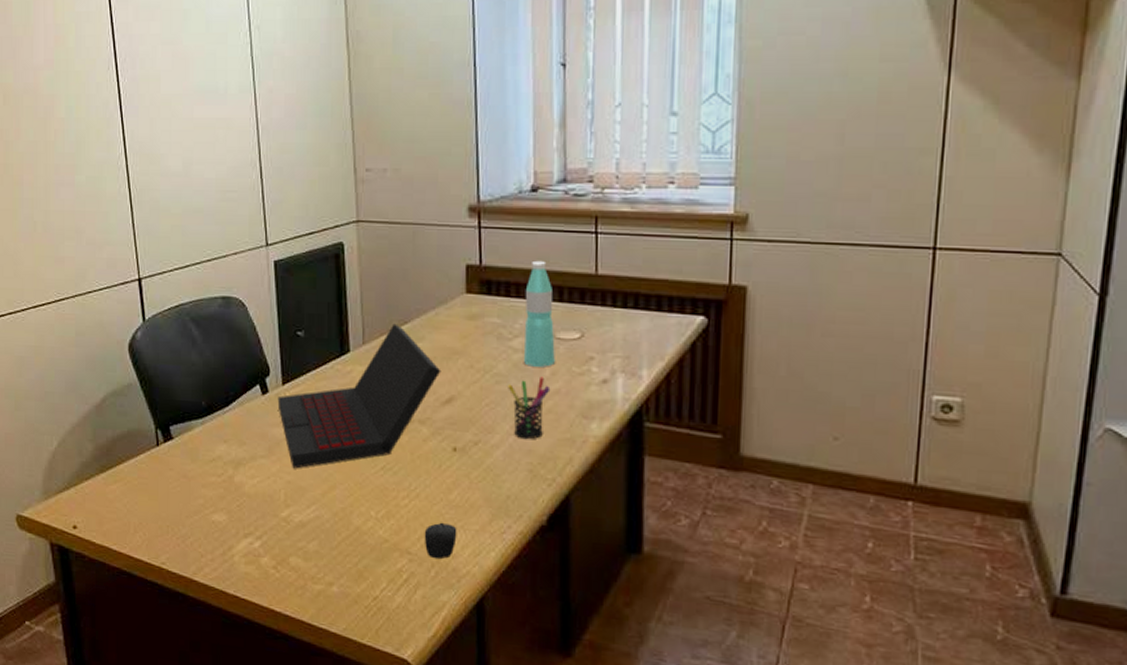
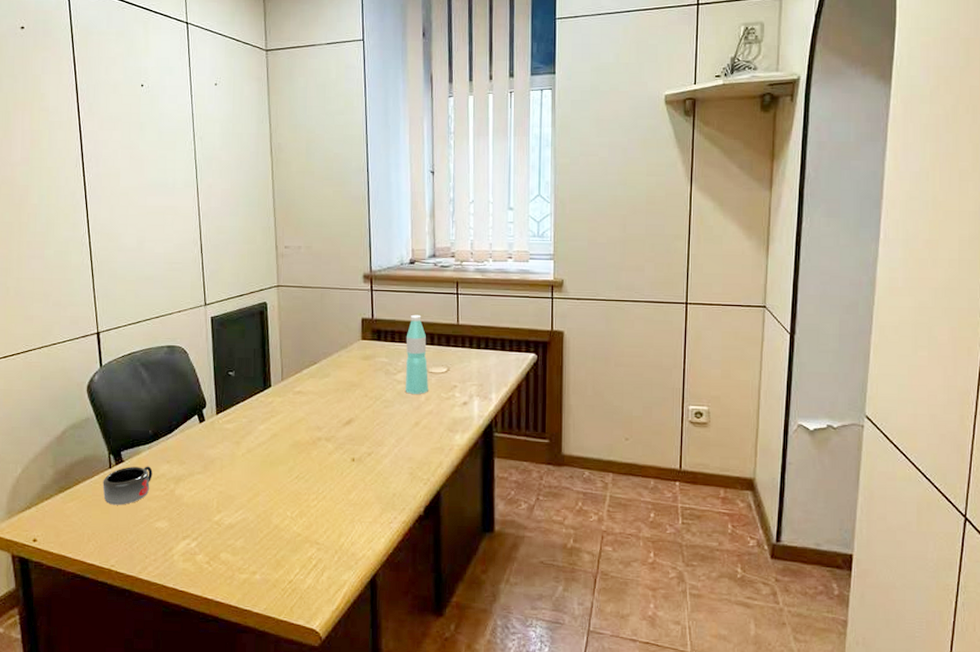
mug: none [149,445,207,492] -> present [102,466,153,505]
laptop: present [277,323,441,469] -> none [212,364,343,481]
computer mouse: present [424,522,457,559] -> none [329,517,355,546]
pen holder: present [508,376,551,440] -> none [393,401,425,450]

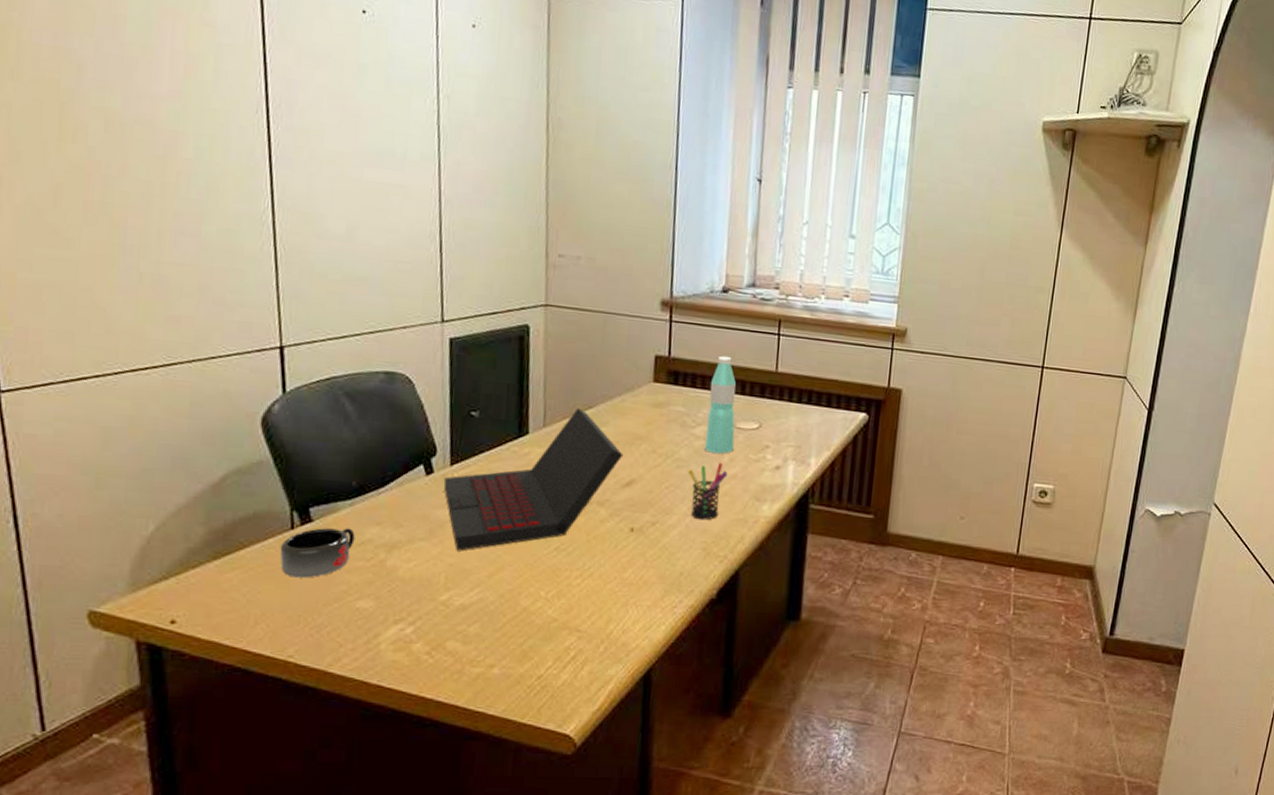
laptop: none [212,364,343,481] -> present [443,408,624,551]
pen holder: none [393,401,425,450] -> present [688,462,728,521]

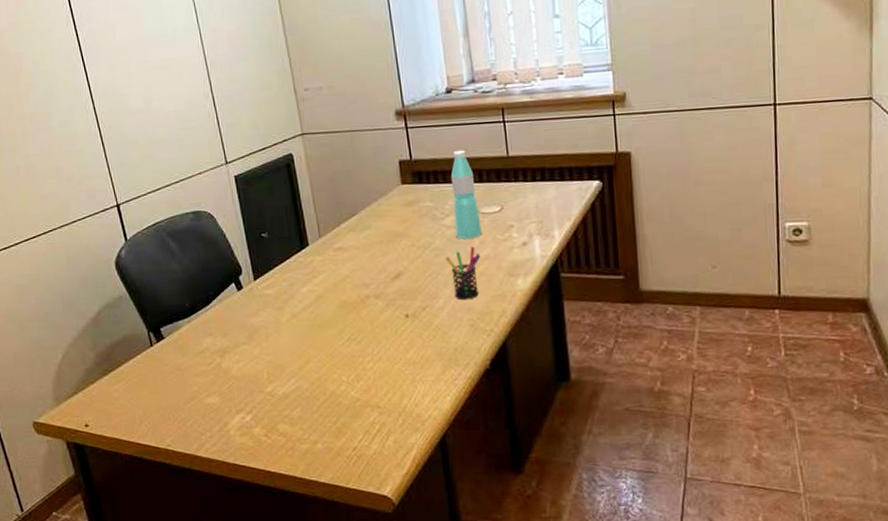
mug: present [280,528,355,578] -> none [146,340,197,384]
laptop: present [443,408,624,551] -> none [251,217,388,350]

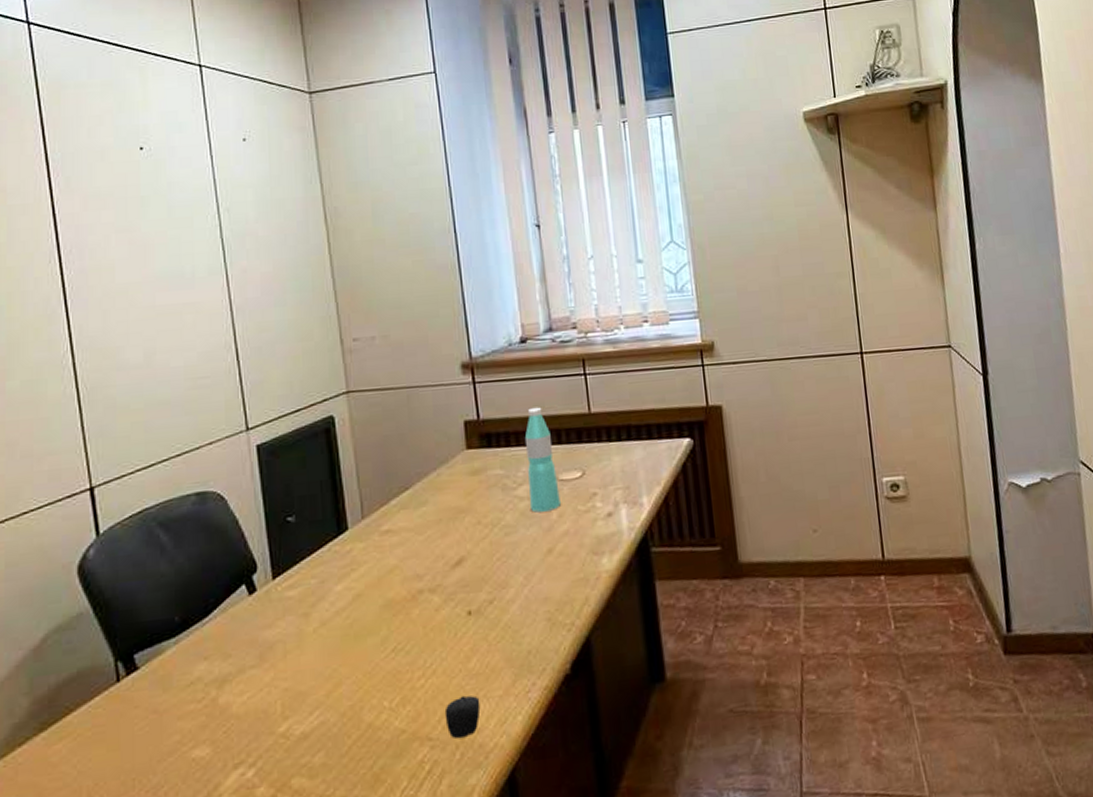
computer mouse: none [389,378,417,408] -> present [444,695,481,738]
pen holder: present [445,246,481,300] -> none [517,520,560,588]

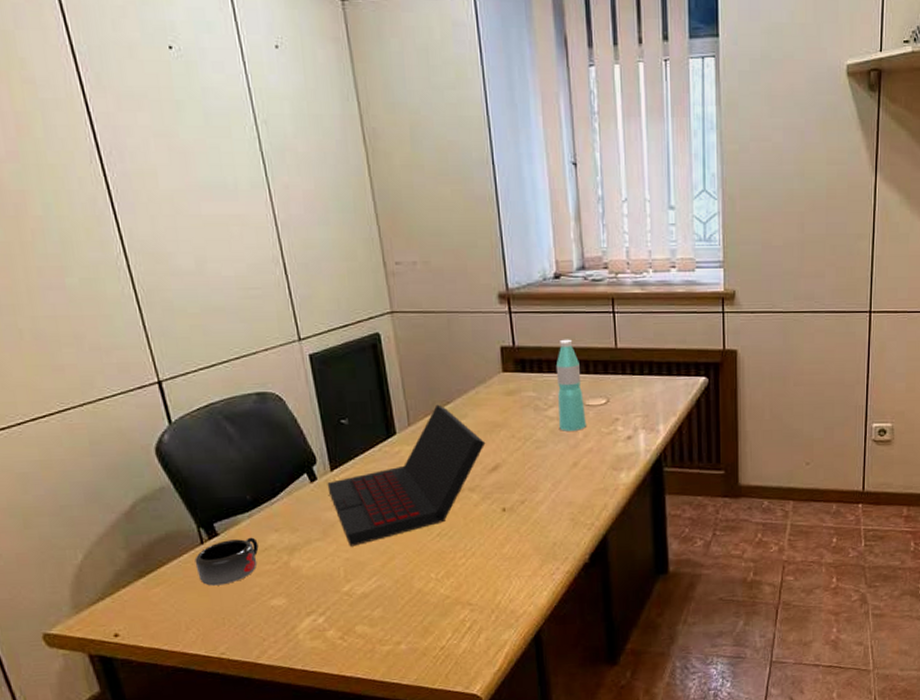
mug: none [107,669,183,737] -> present [194,537,259,586]
laptop: none [267,491,448,673] -> present [327,404,486,547]
computer mouse: present [444,695,481,738] -> none [482,573,512,605]

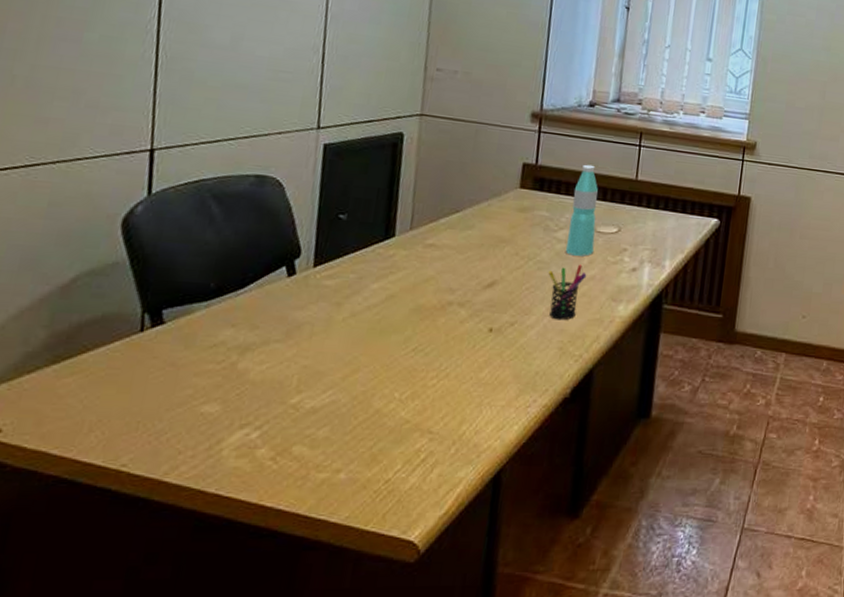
mug: present [194,537,259,586] -> none [124,330,208,382]
laptop: present [327,404,486,547] -> none [304,211,487,353]
pen holder: none [547,439,584,494] -> present [548,264,587,321]

